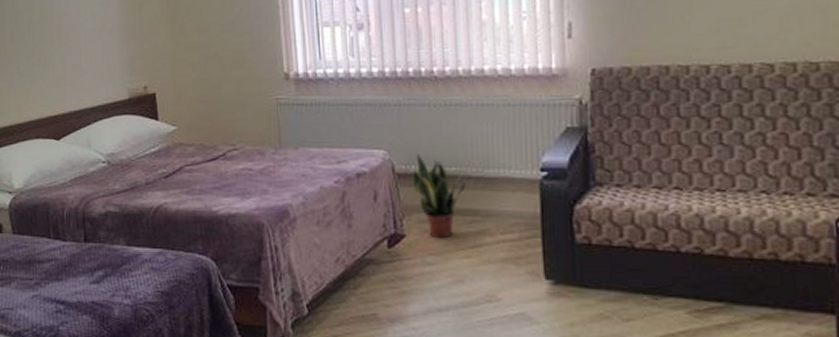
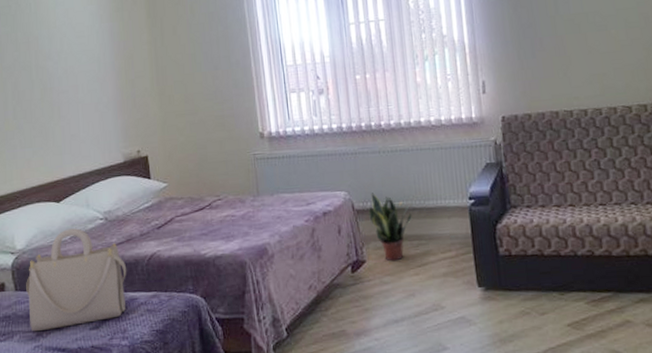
handbag: none [24,170,131,280] -> present [26,228,127,332]

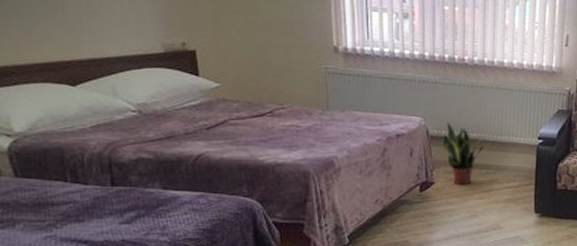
handbag: present [26,228,127,332] -> none [30,117,168,222]

